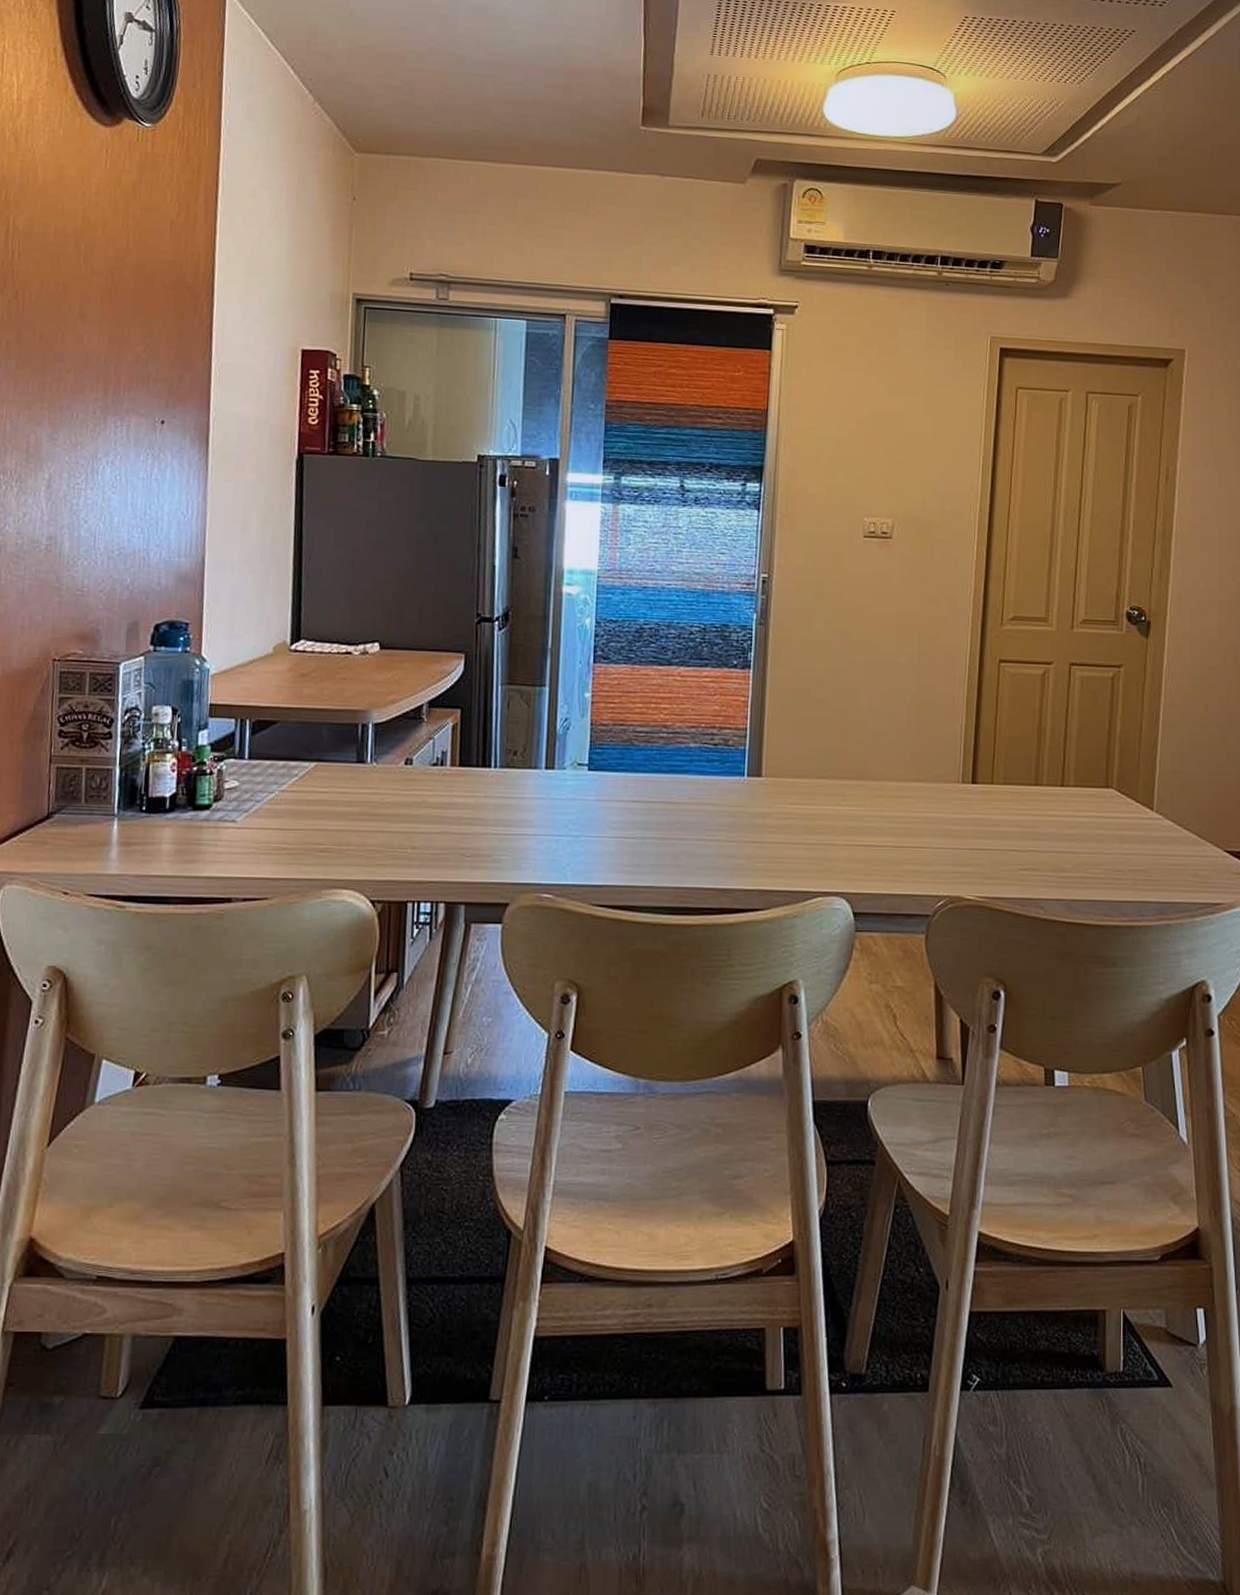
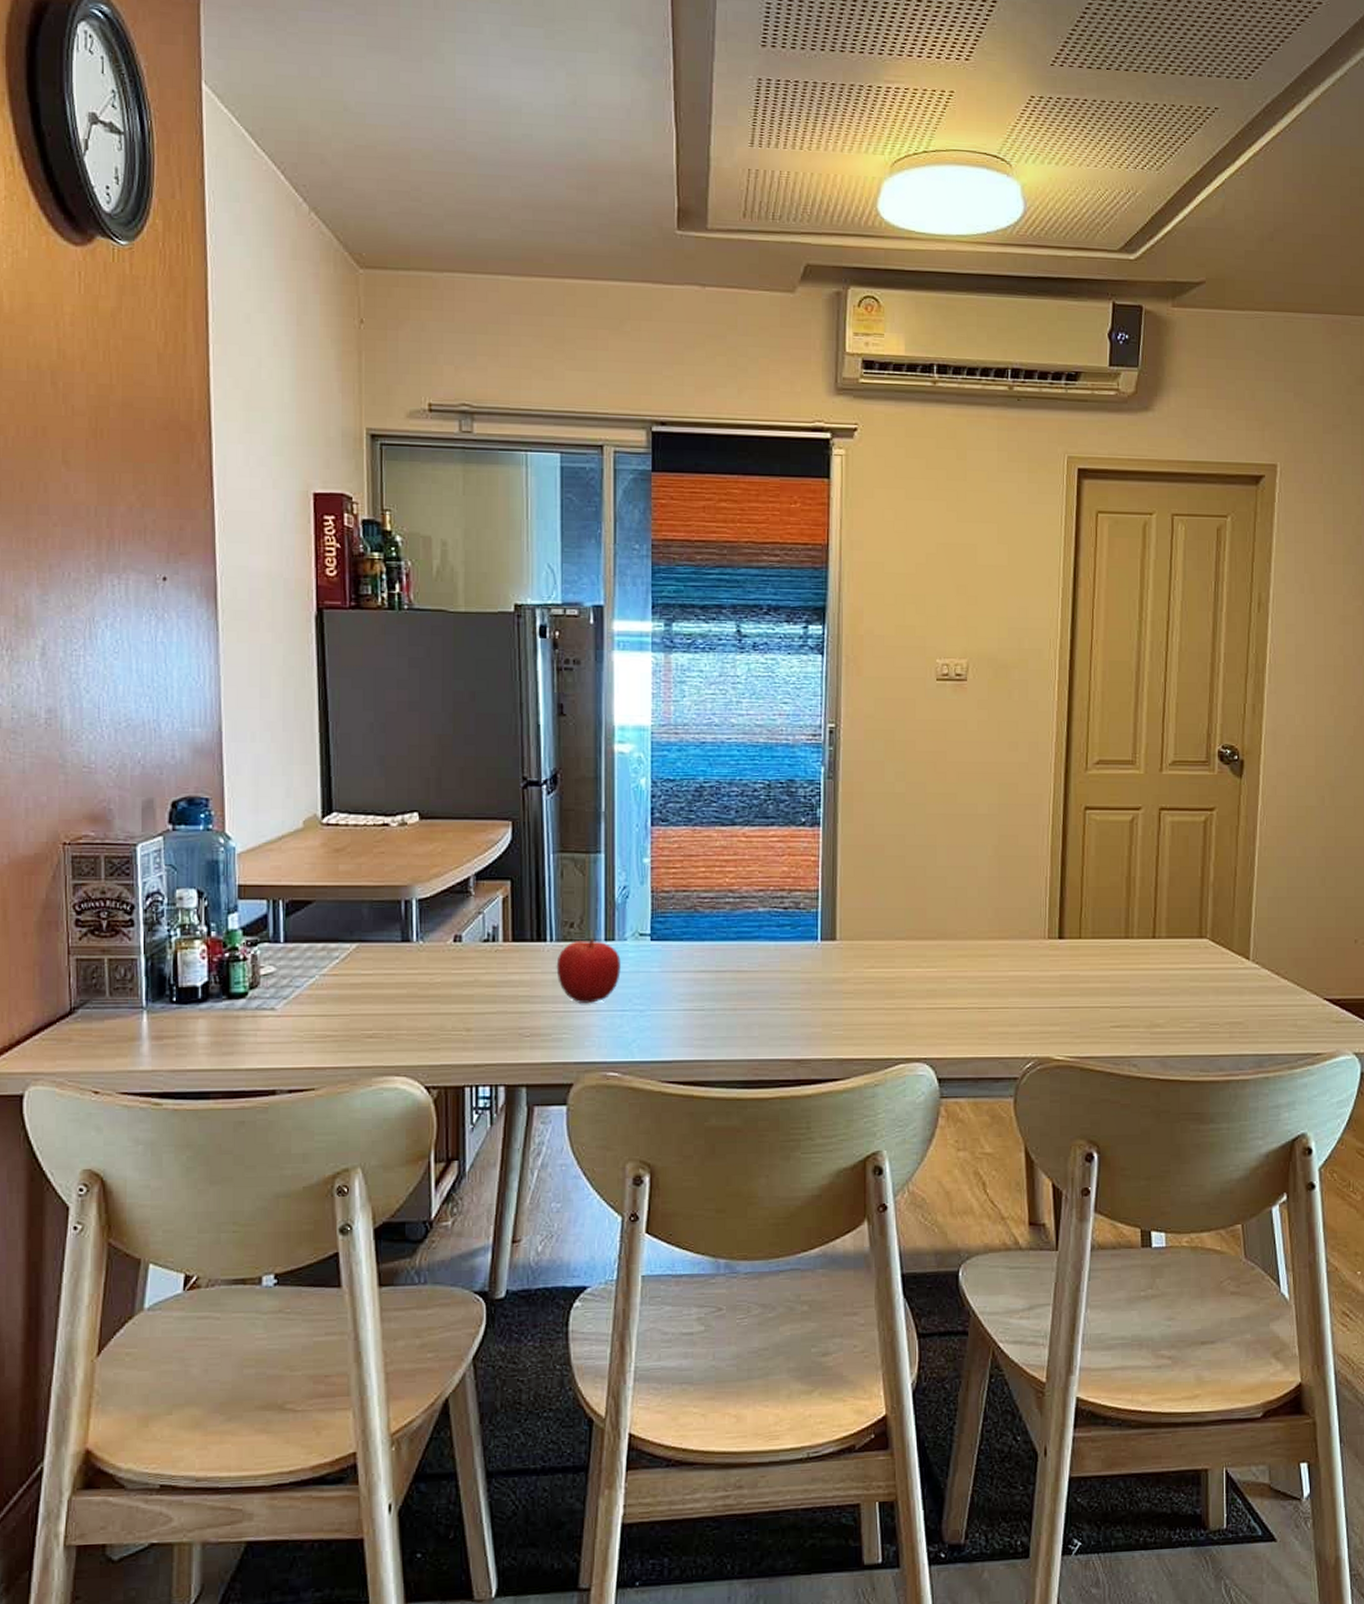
fruit: none [498,766,559,827] -> present [556,938,621,1003]

